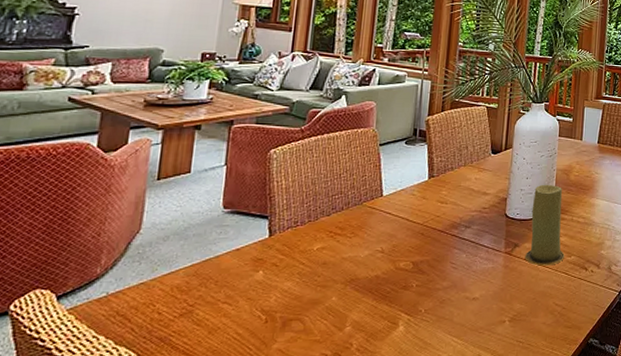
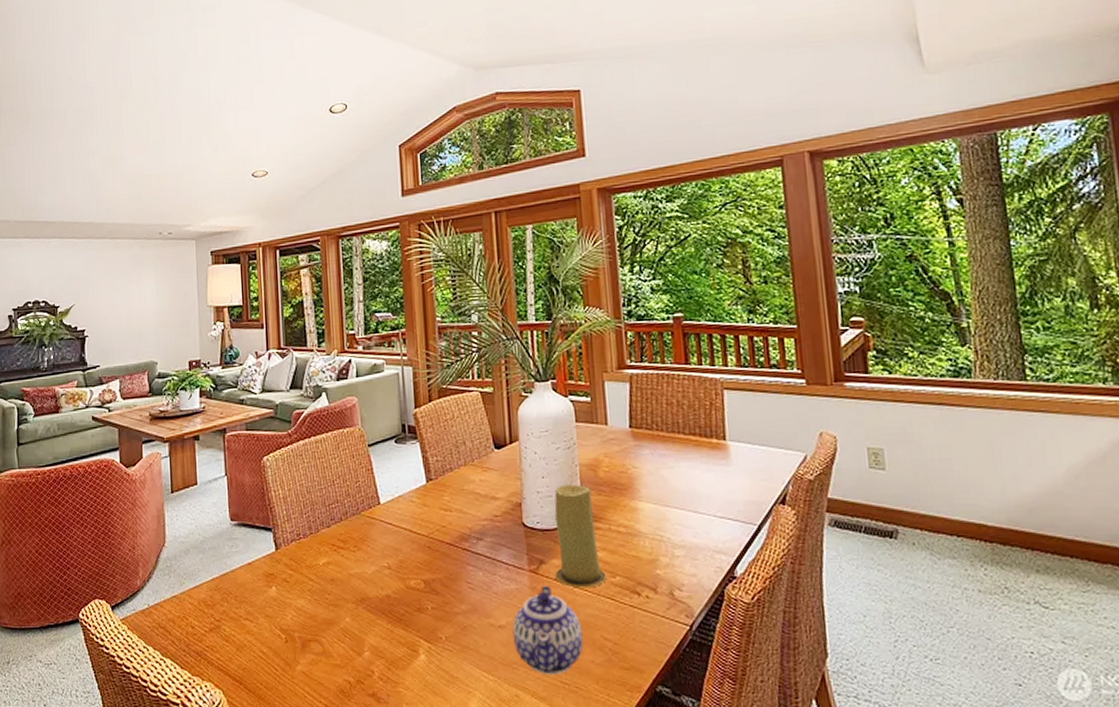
teapot: none [483,264,540,337] -> present [512,586,583,675]

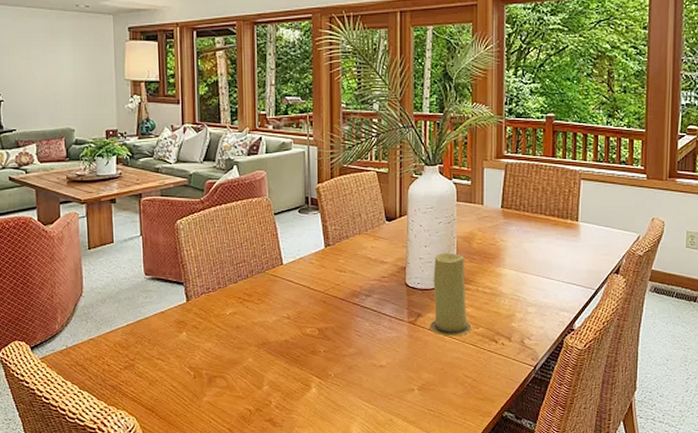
teapot: present [512,586,583,675] -> none [391,334,448,404]

